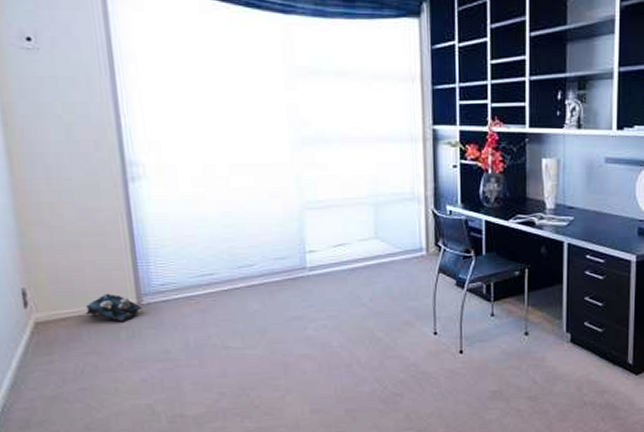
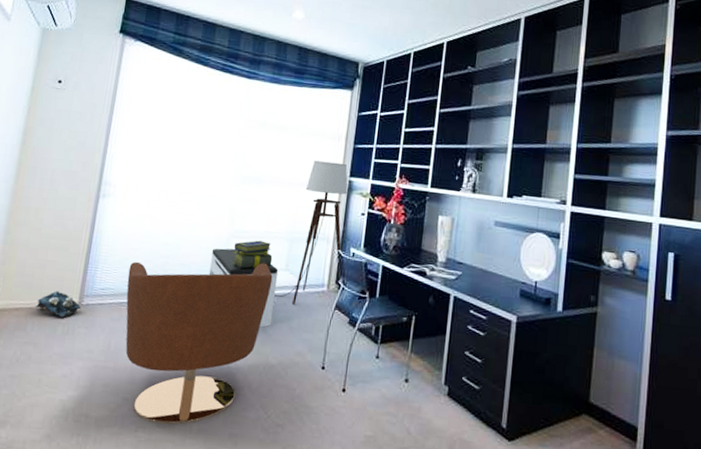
armchair: none [188,233,363,412] -> present [125,261,273,425]
bench: none [284,221,370,302] -> present [208,248,279,328]
stack of books: none [309,209,358,242] -> present [233,240,273,269]
floor lamp: none [367,109,440,274] -> present [274,160,348,305]

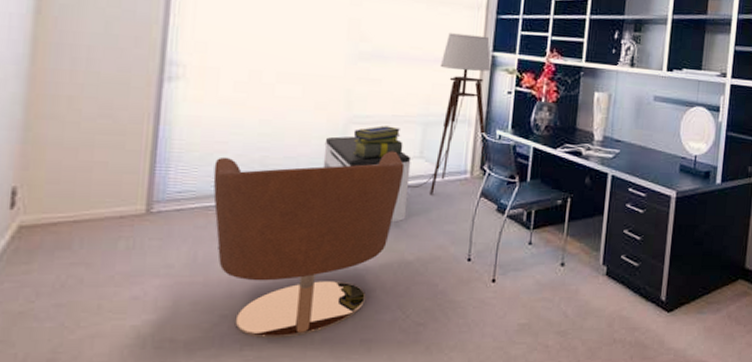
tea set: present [36,291,81,318] -> none [83,198,150,230]

